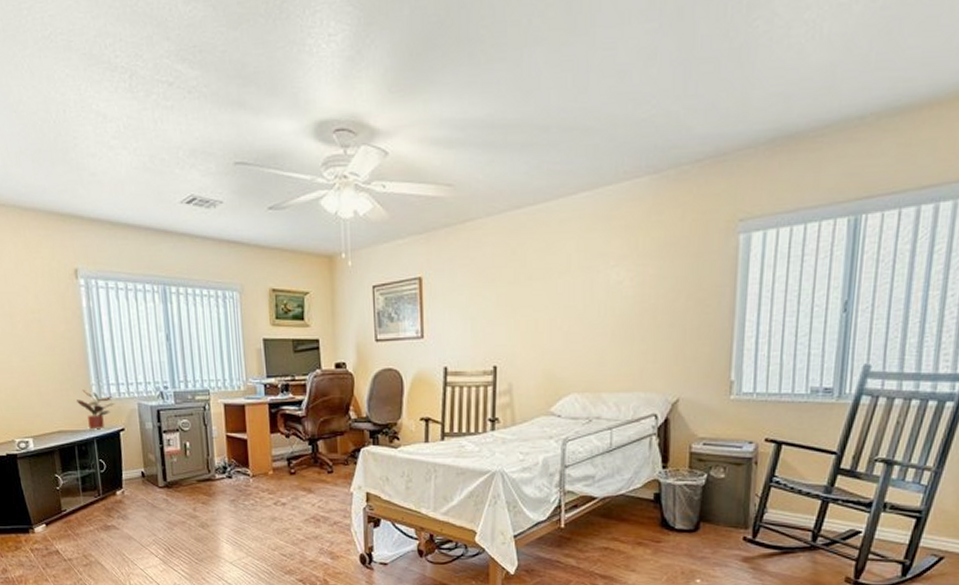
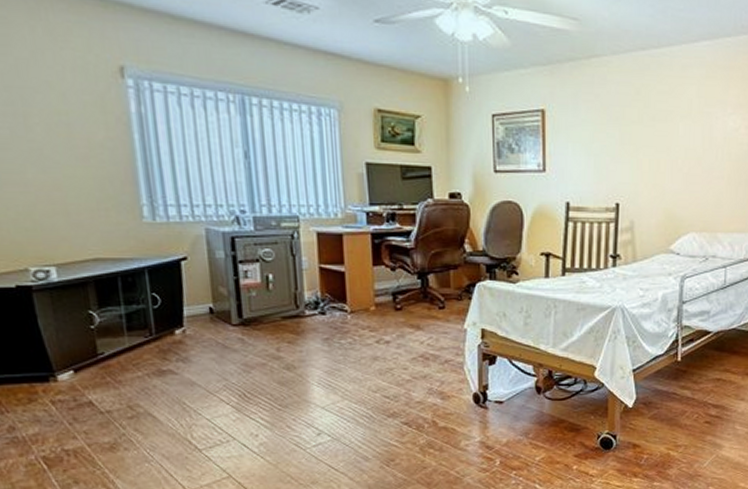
potted plant: present [77,390,115,430] -> none [121,210,174,258]

